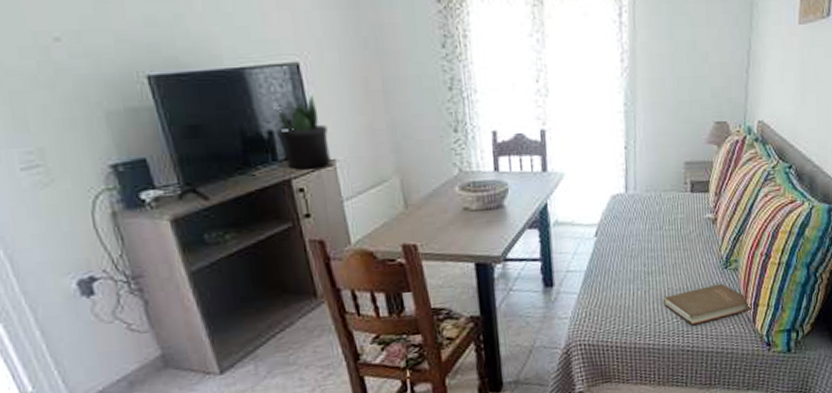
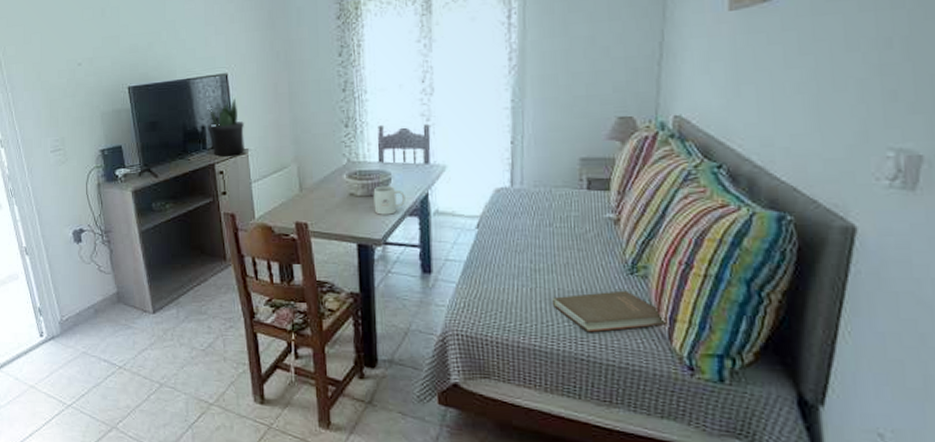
mug: none [489,196,524,230] -> present [373,185,405,215]

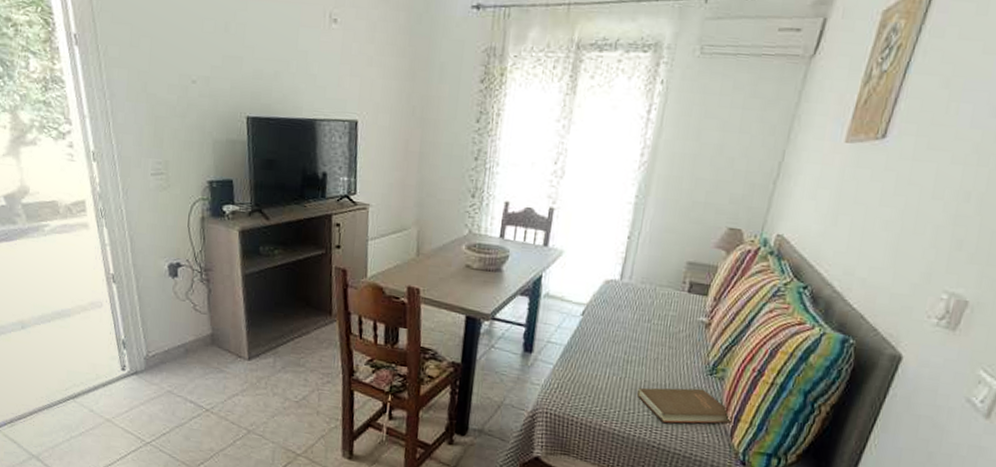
planter: present [209,98,246,157] -> none [330,147,369,210]
mug: present [373,185,405,215] -> none [487,261,520,292]

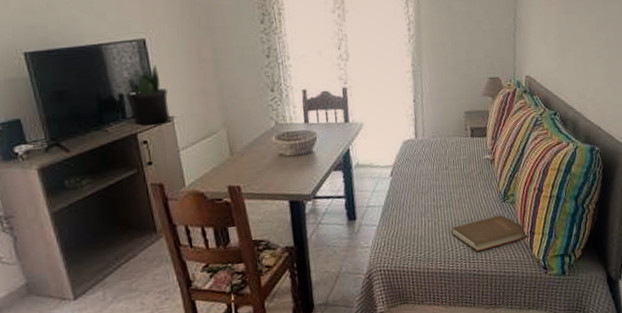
planter: none [330,147,369,210] -> present [127,64,171,126]

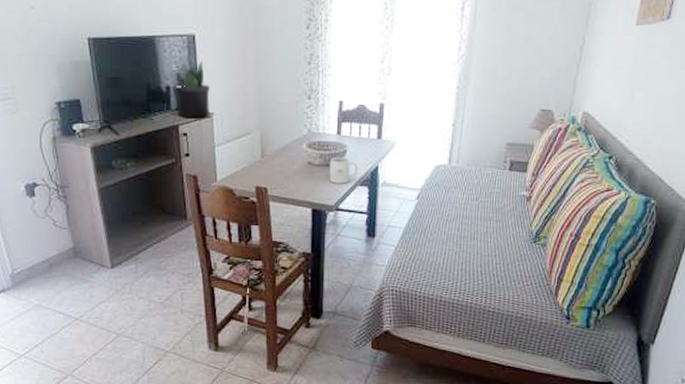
mug: none [301,144,330,172] -> present [329,156,358,184]
book: present [451,214,529,253] -> none [472,255,556,290]

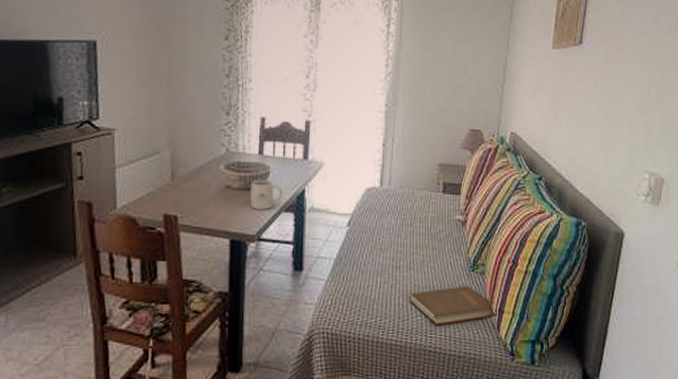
planter: present [174,59,211,119] -> none [67,68,112,136]
book: none [472,255,556,290] -> present [409,286,497,326]

